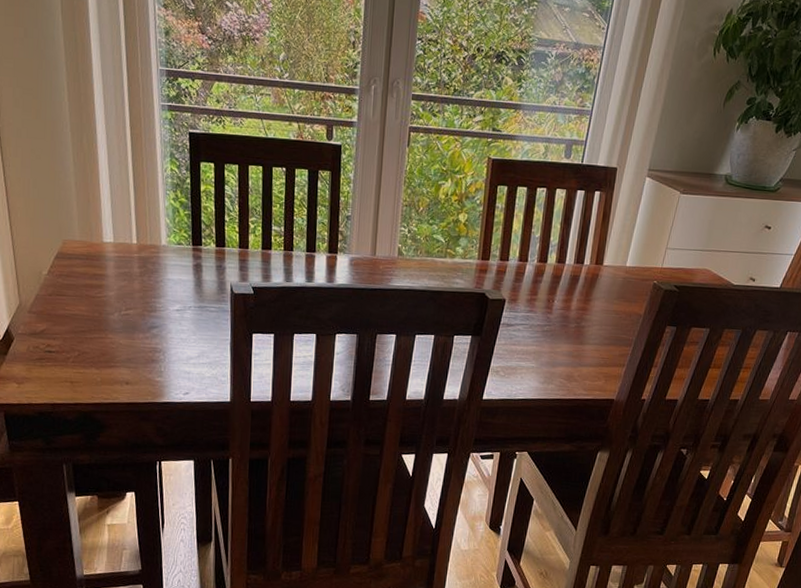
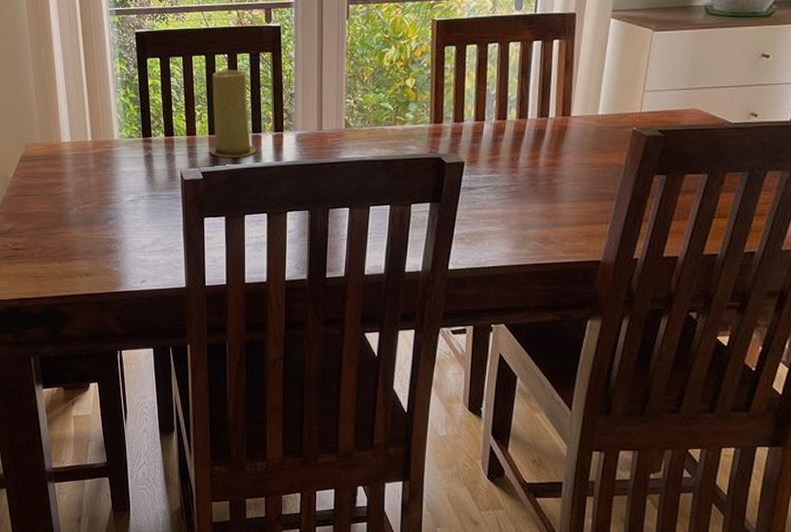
candle: none [262,184,308,276] -> present [210,69,255,158]

